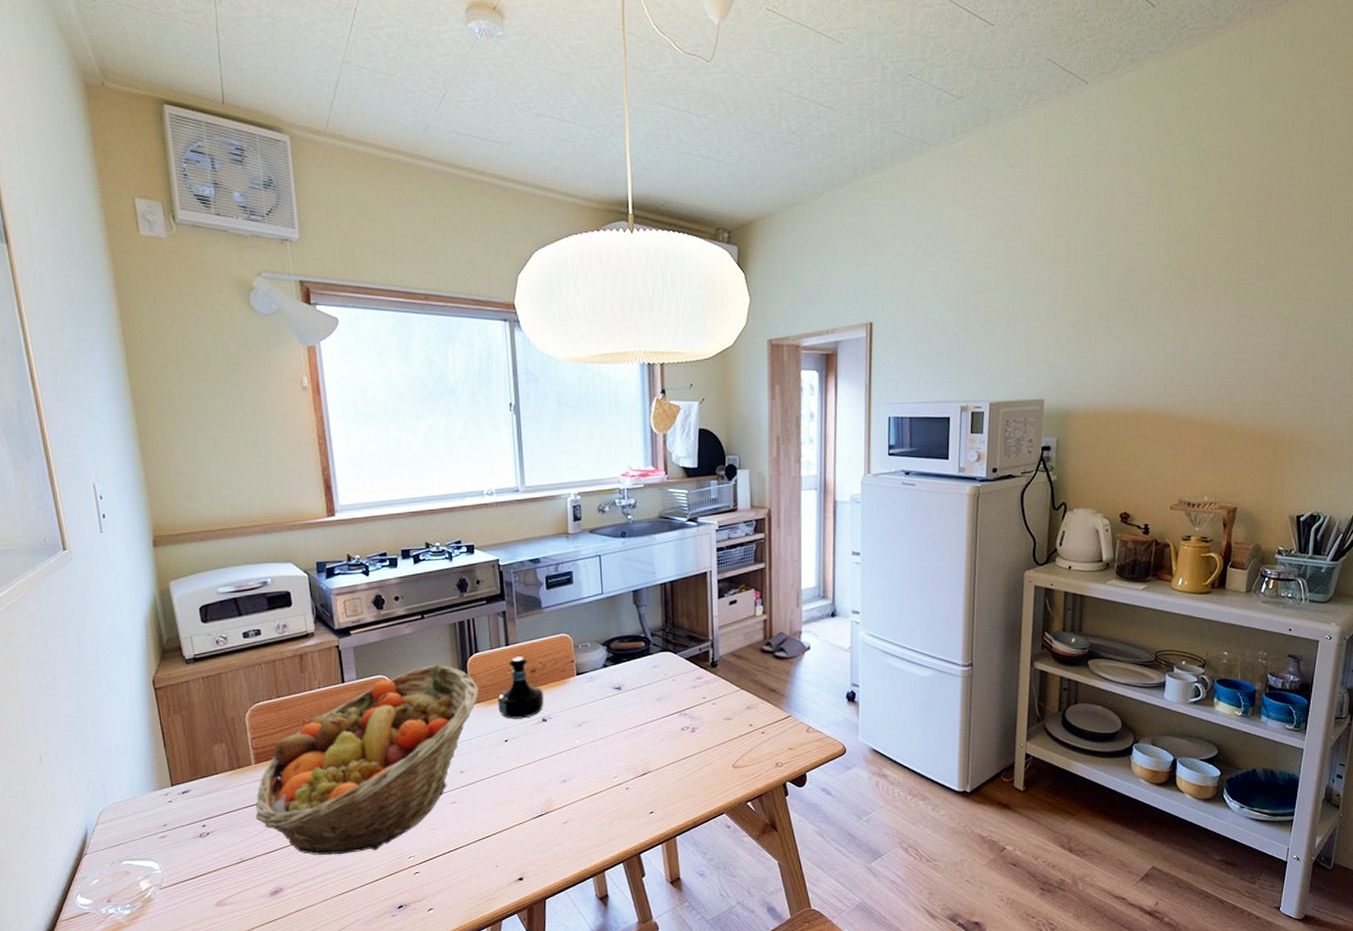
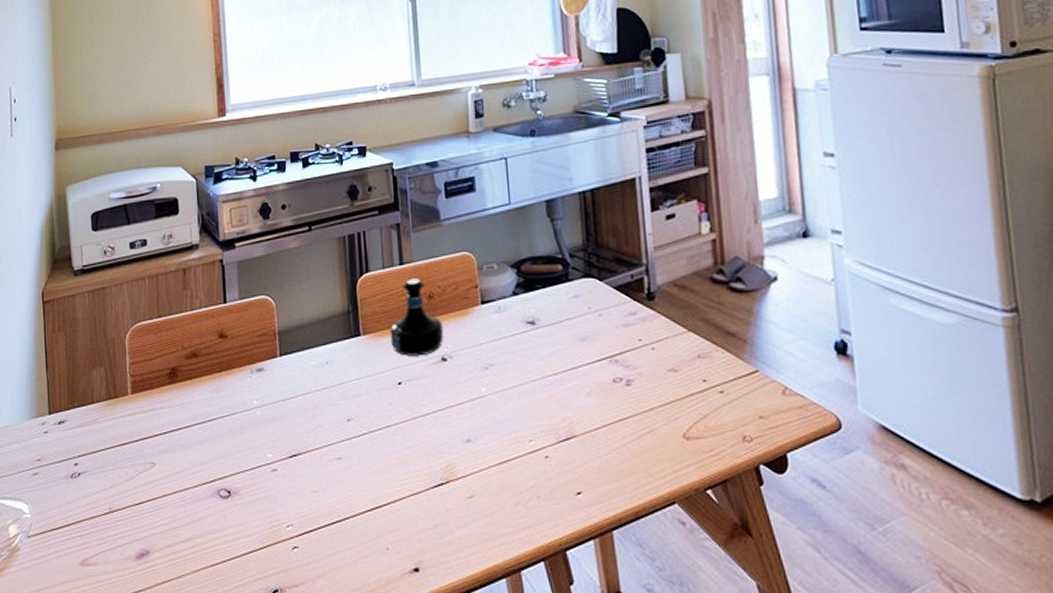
fruit basket: present [255,664,480,856] -> none [127,284,370,515]

